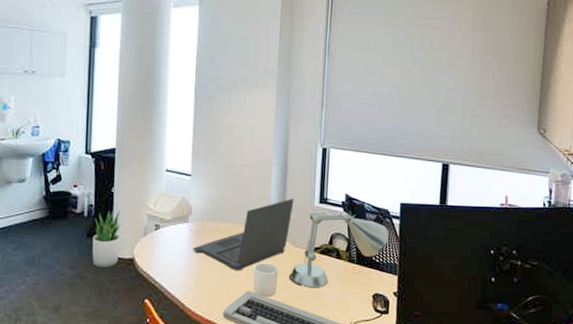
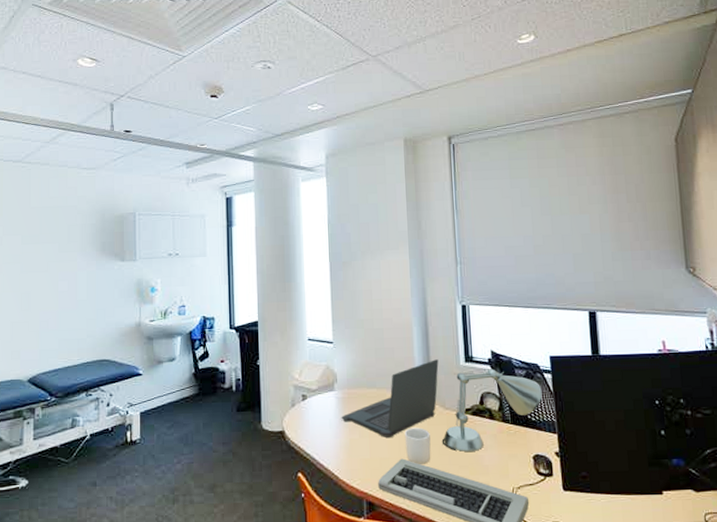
planter: present [92,210,121,267] -> none [242,382,269,442]

